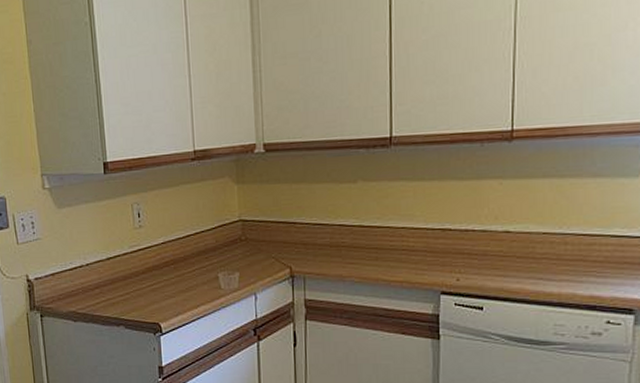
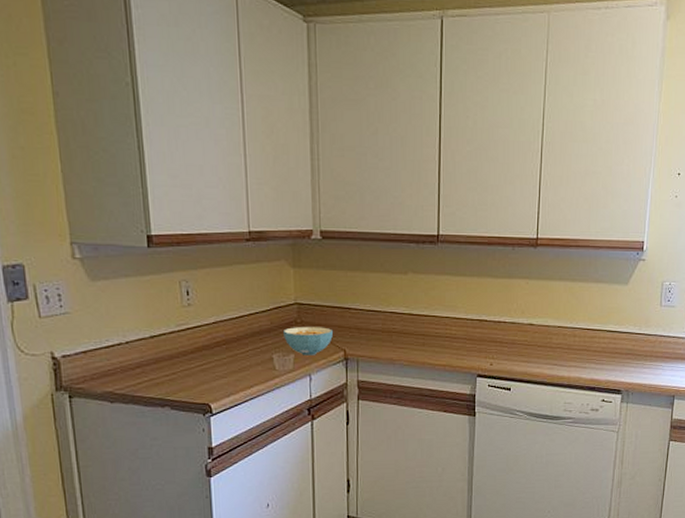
cereal bowl: none [228,243,278,274] -> present [283,327,333,355]

